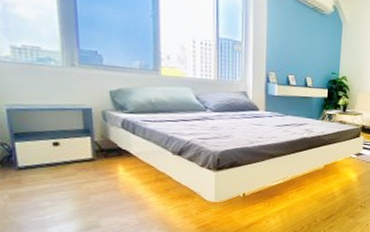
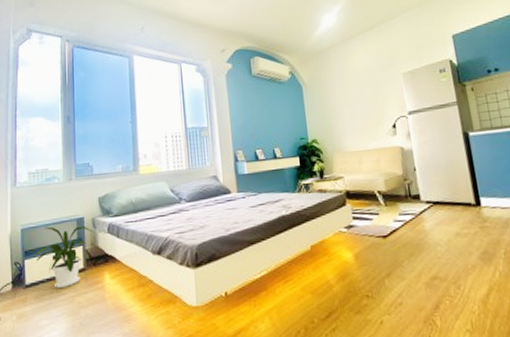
house plant: none [29,111,103,175] -> present [35,226,93,289]

